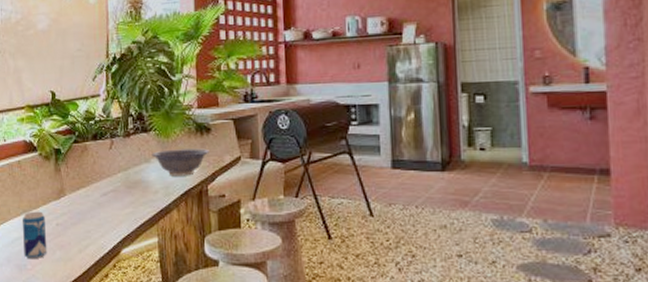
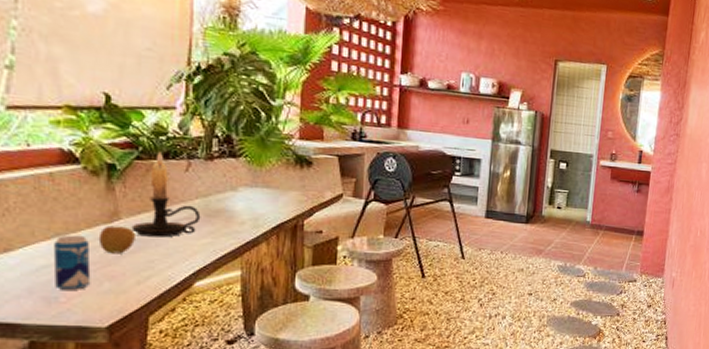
apple: none [51,201,76,226] -> present [98,225,135,254]
candle holder: none [73,134,123,210] -> present [131,151,201,237]
decorative bowl: present [151,148,209,176] -> none [239,179,309,209]

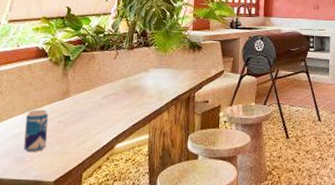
apple: present [98,225,135,254] -> none [54,102,78,123]
candle holder: present [131,151,201,237] -> none [76,45,123,110]

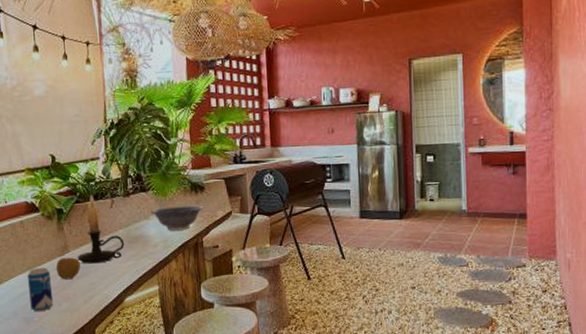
apple: none [54,102,78,123] -> present [56,257,81,280]
candle holder: none [76,45,123,110] -> present [77,194,125,264]
decorative bowl: none [150,62,199,84] -> present [150,205,204,231]

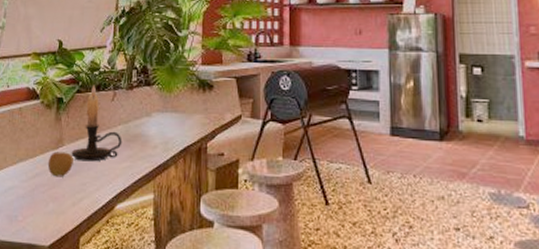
beverage can: present [27,267,54,312] -> none [16,160,42,211]
decorative bowl: present [150,205,204,231] -> none [153,104,211,132]

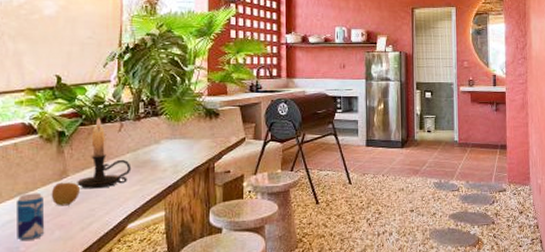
beverage can: none [16,160,42,211] -> present [15,193,45,242]

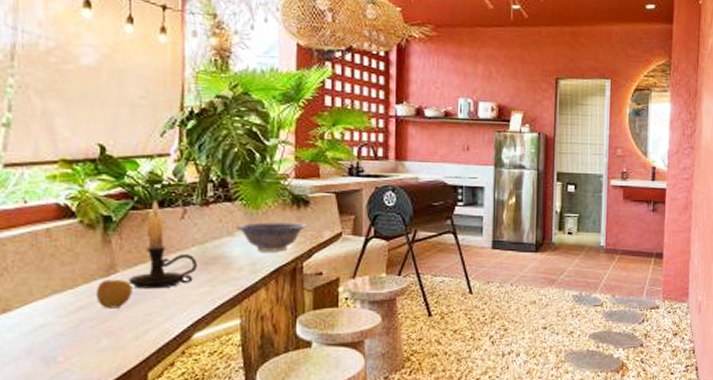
beverage can: present [15,193,45,242] -> none [50,291,89,350]
decorative bowl: none [161,131,217,156] -> present [236,222,306,252]

